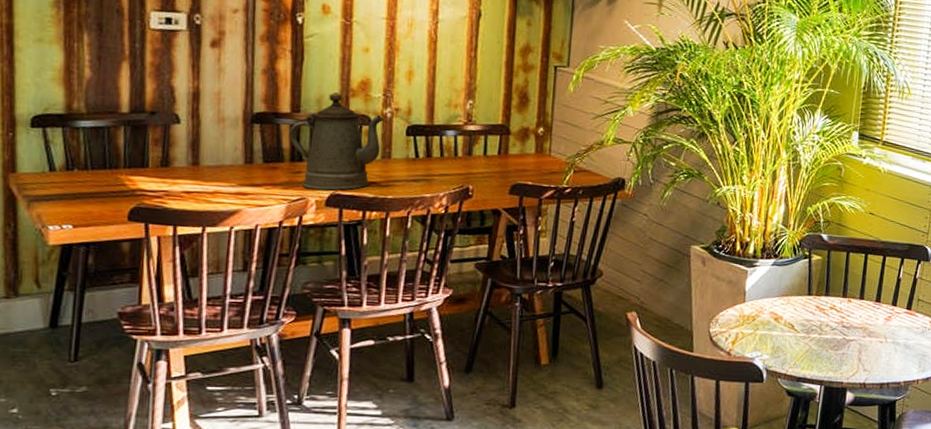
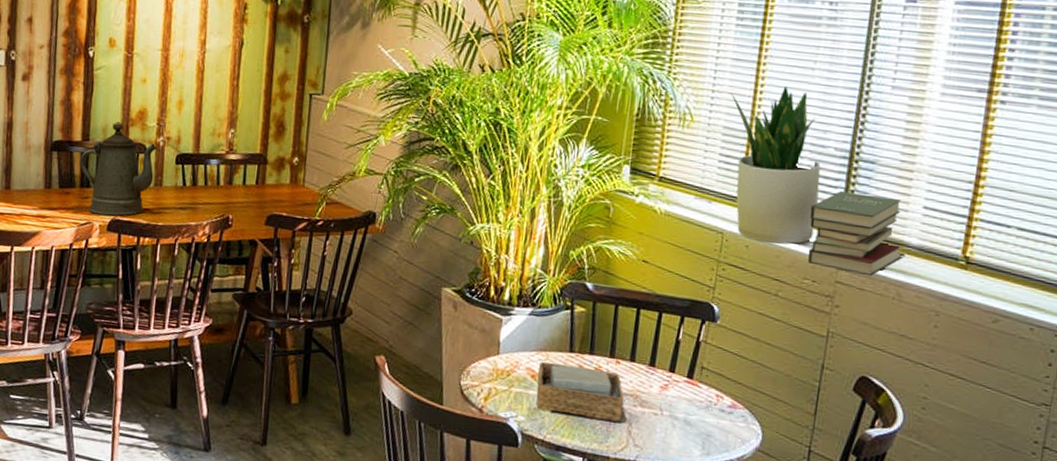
napkin holder: none [779,305,855,352] -> present [536,361,624,422]

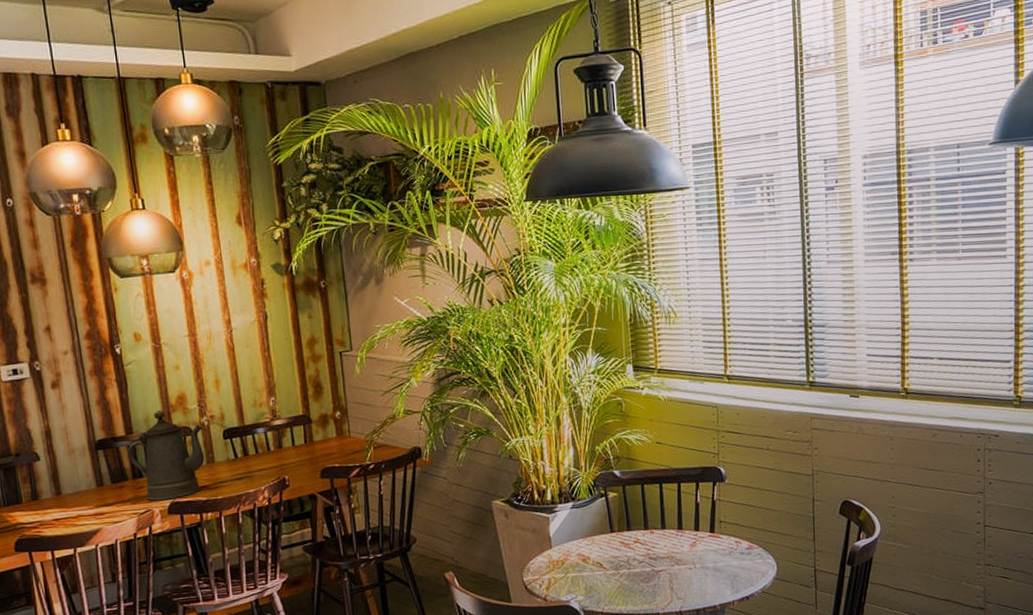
napkin holder: present [536,361,624,422] -> none [587,541,664,587]
planter: present [730,86,821,245] -> none [703,275,788,409]
books: present [807,191,905,277] -> none [782,352,859,419]

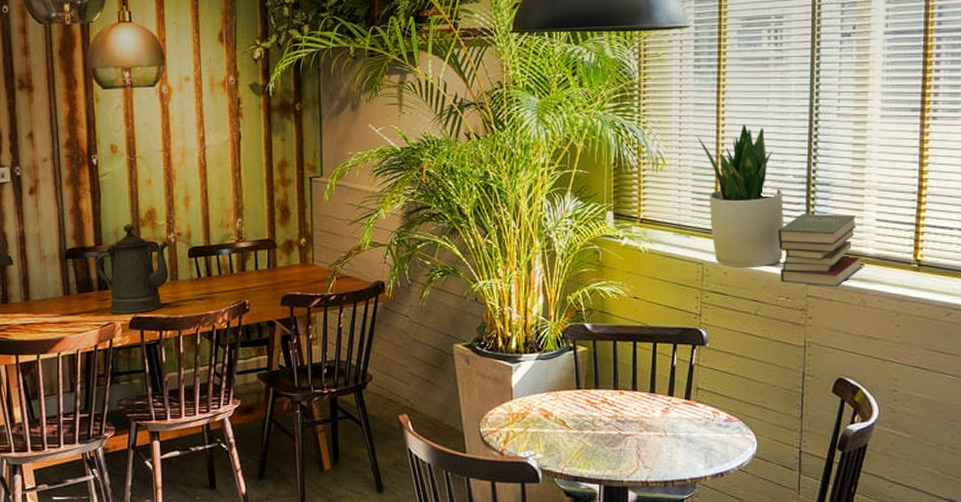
planter: none [703,275,788,409] -> present [696,124,784,269]
books: none [782,352,859,419] -> present [778,214,864,288]

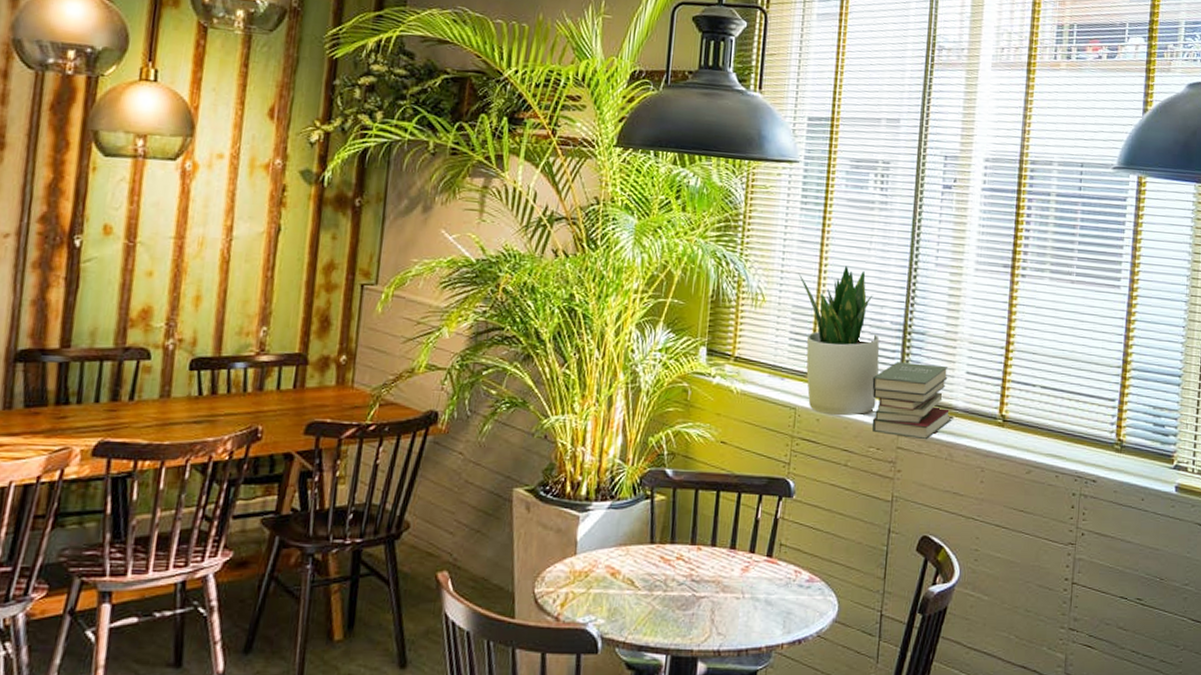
coffee pot: present [95,224,170,314] -> none [55,323,166,438]

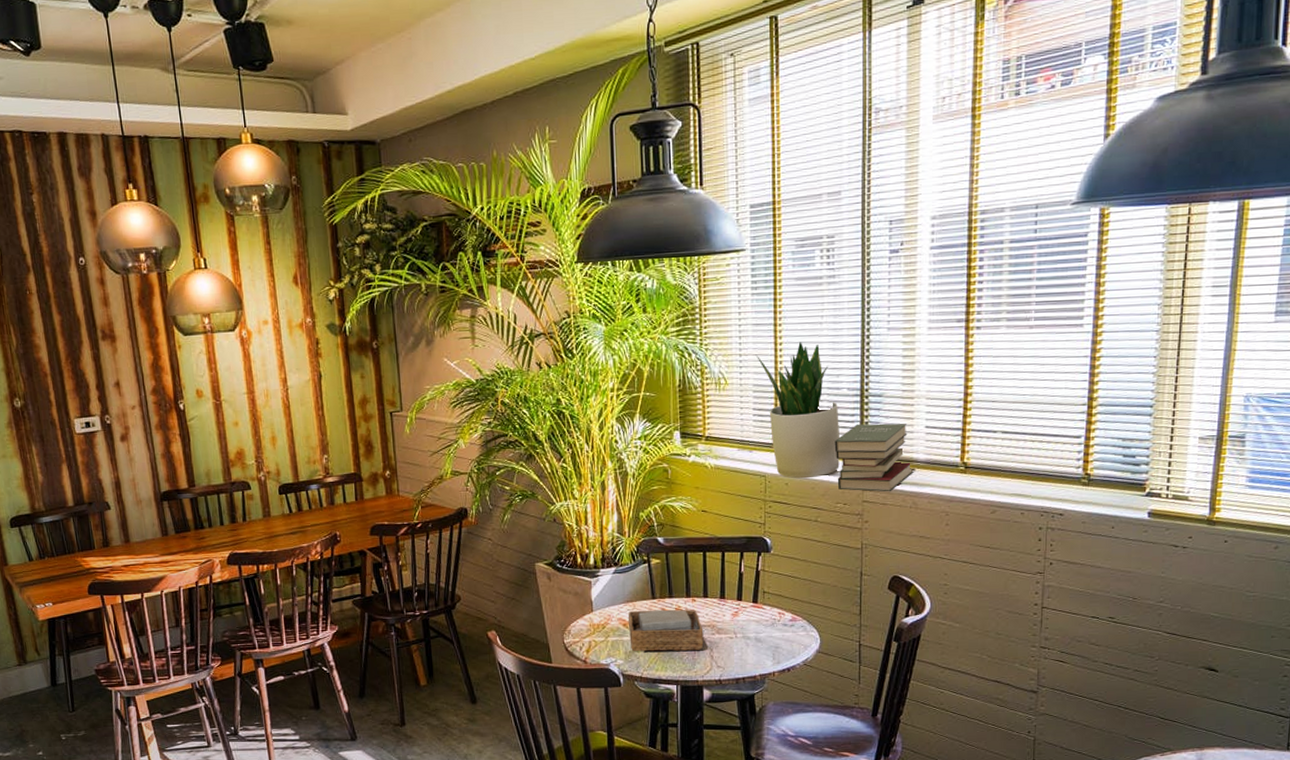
napkin holder: none [616,556,707,611] -> present [628,609,704,652]

